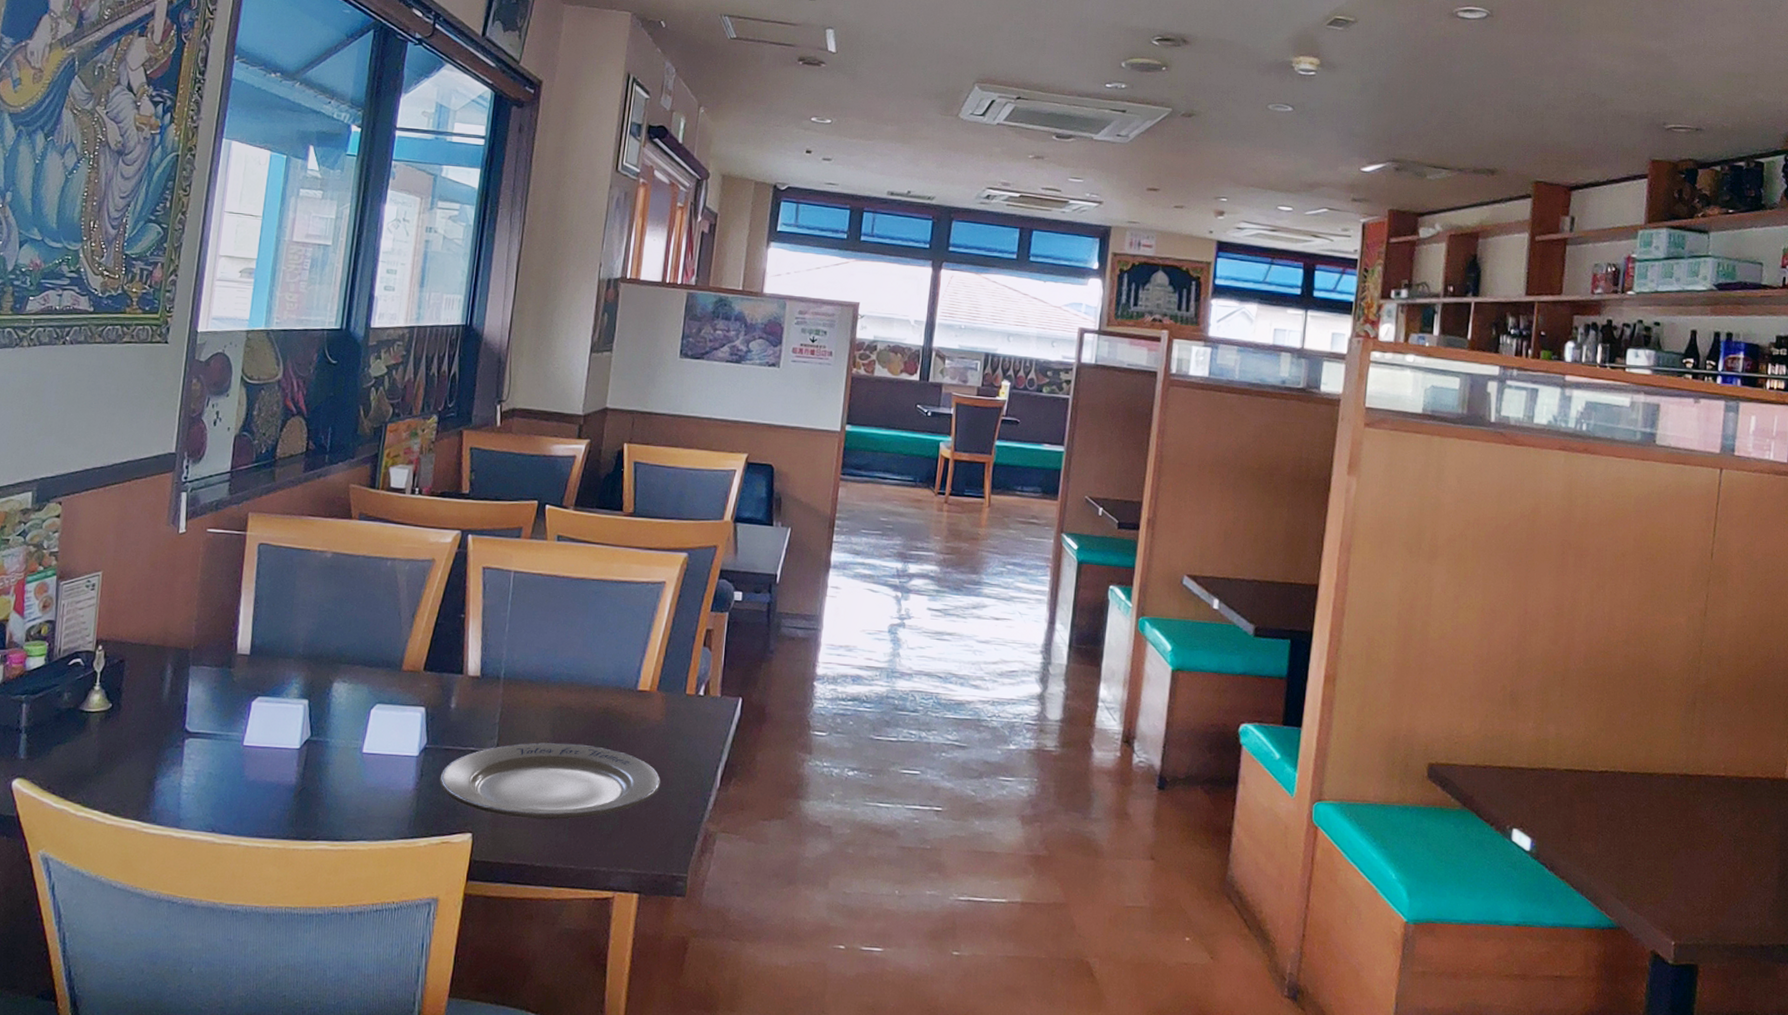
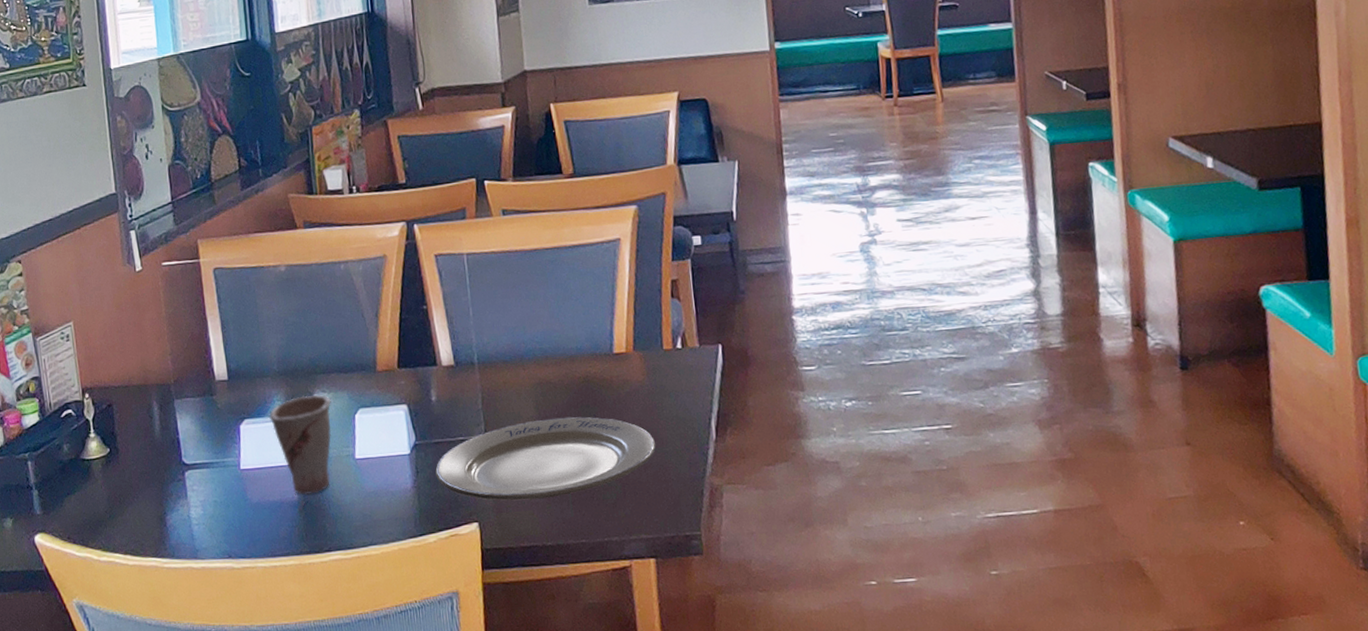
cup: none [284,682,350,781] -> present [269,394,332,495]

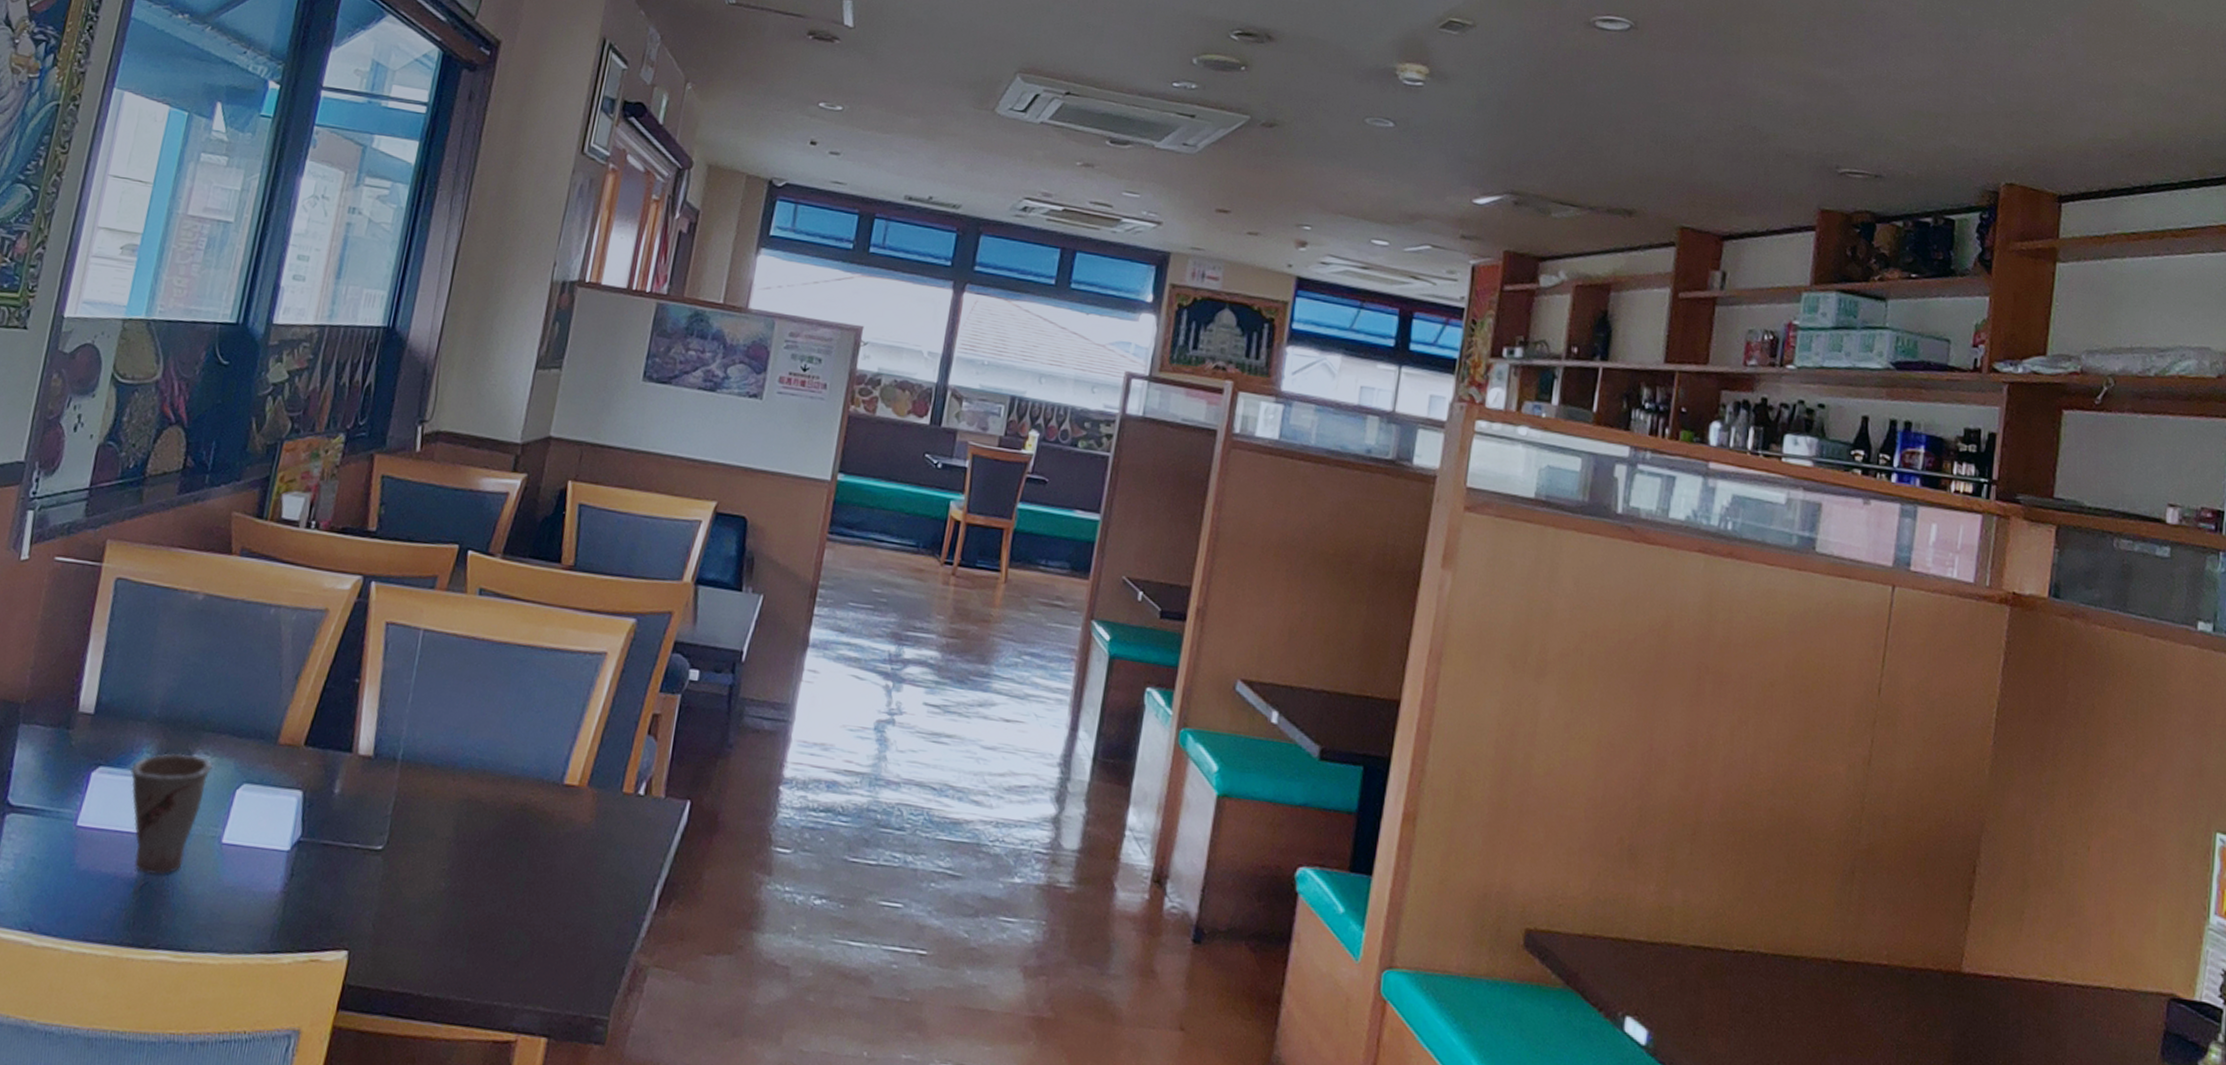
plate: present [435,416,656,501] -> none [313,842,585,940]

